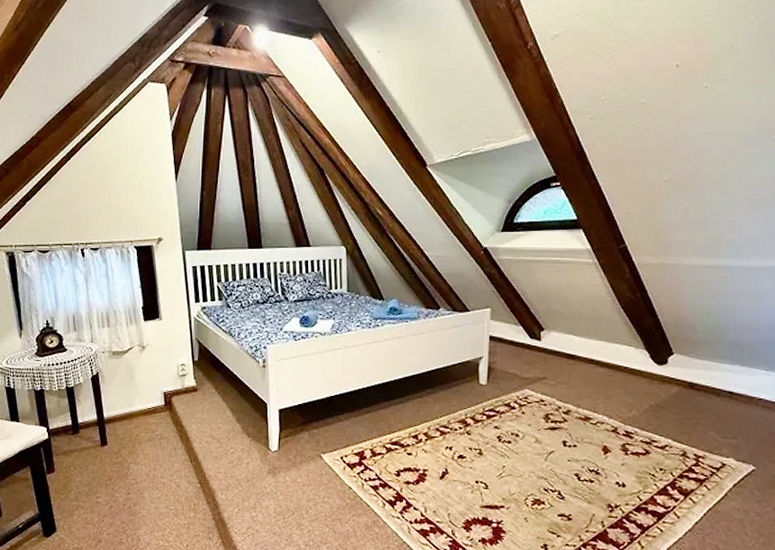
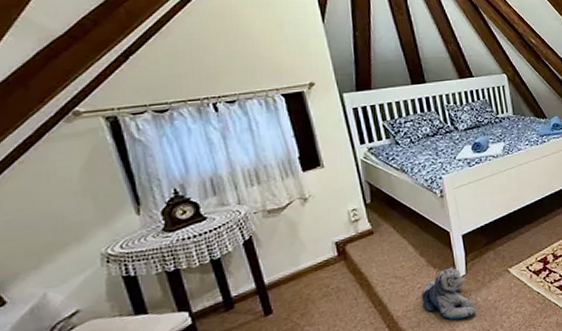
plush toy: none [233,439,283,495] -> present [421,267,476,321]

